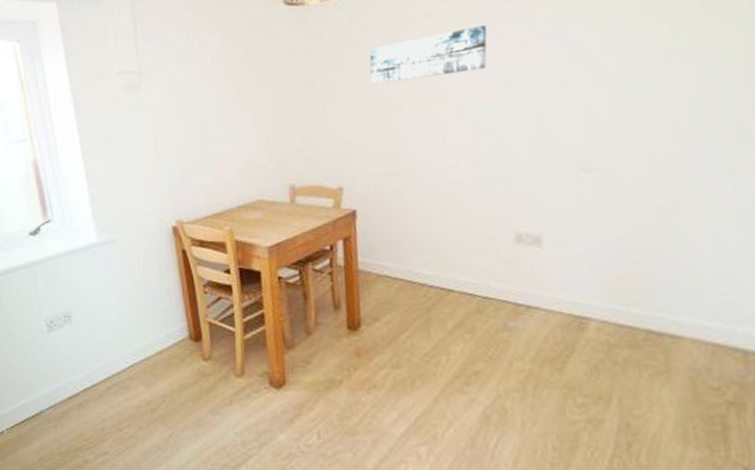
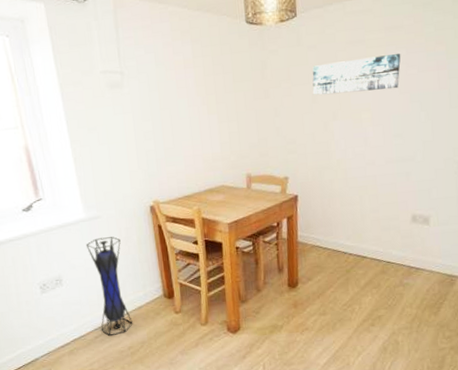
lantern: none [98,264,153,387] -> present [85,237,133,337]

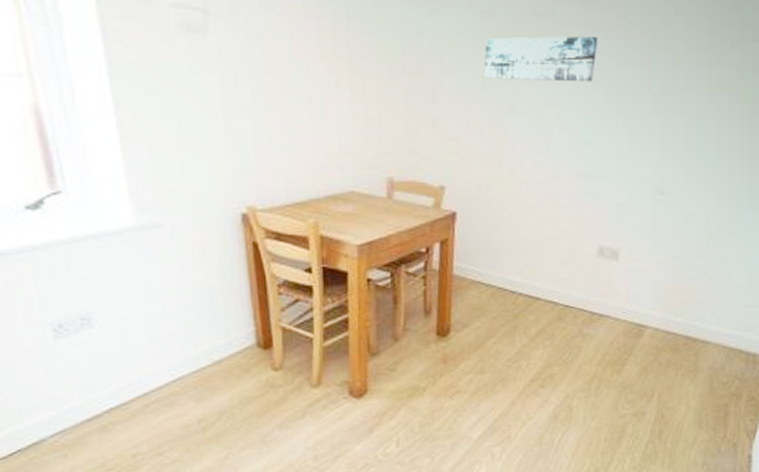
lantern: present [85,237,133,337] -> none [134,256,207,405]

